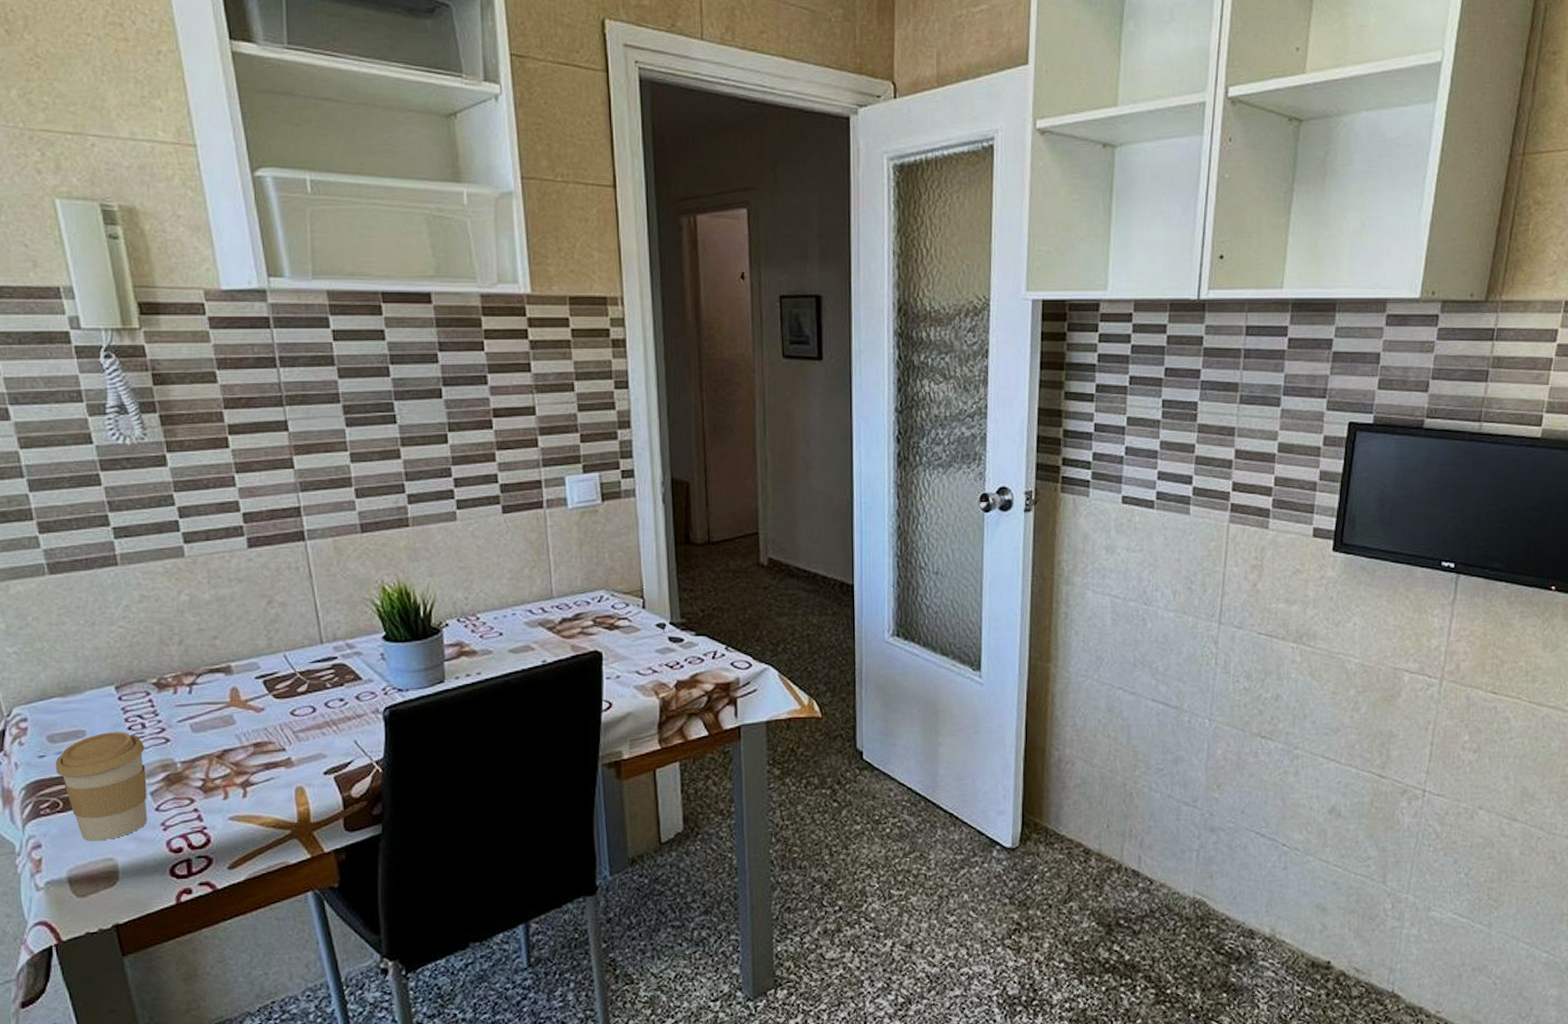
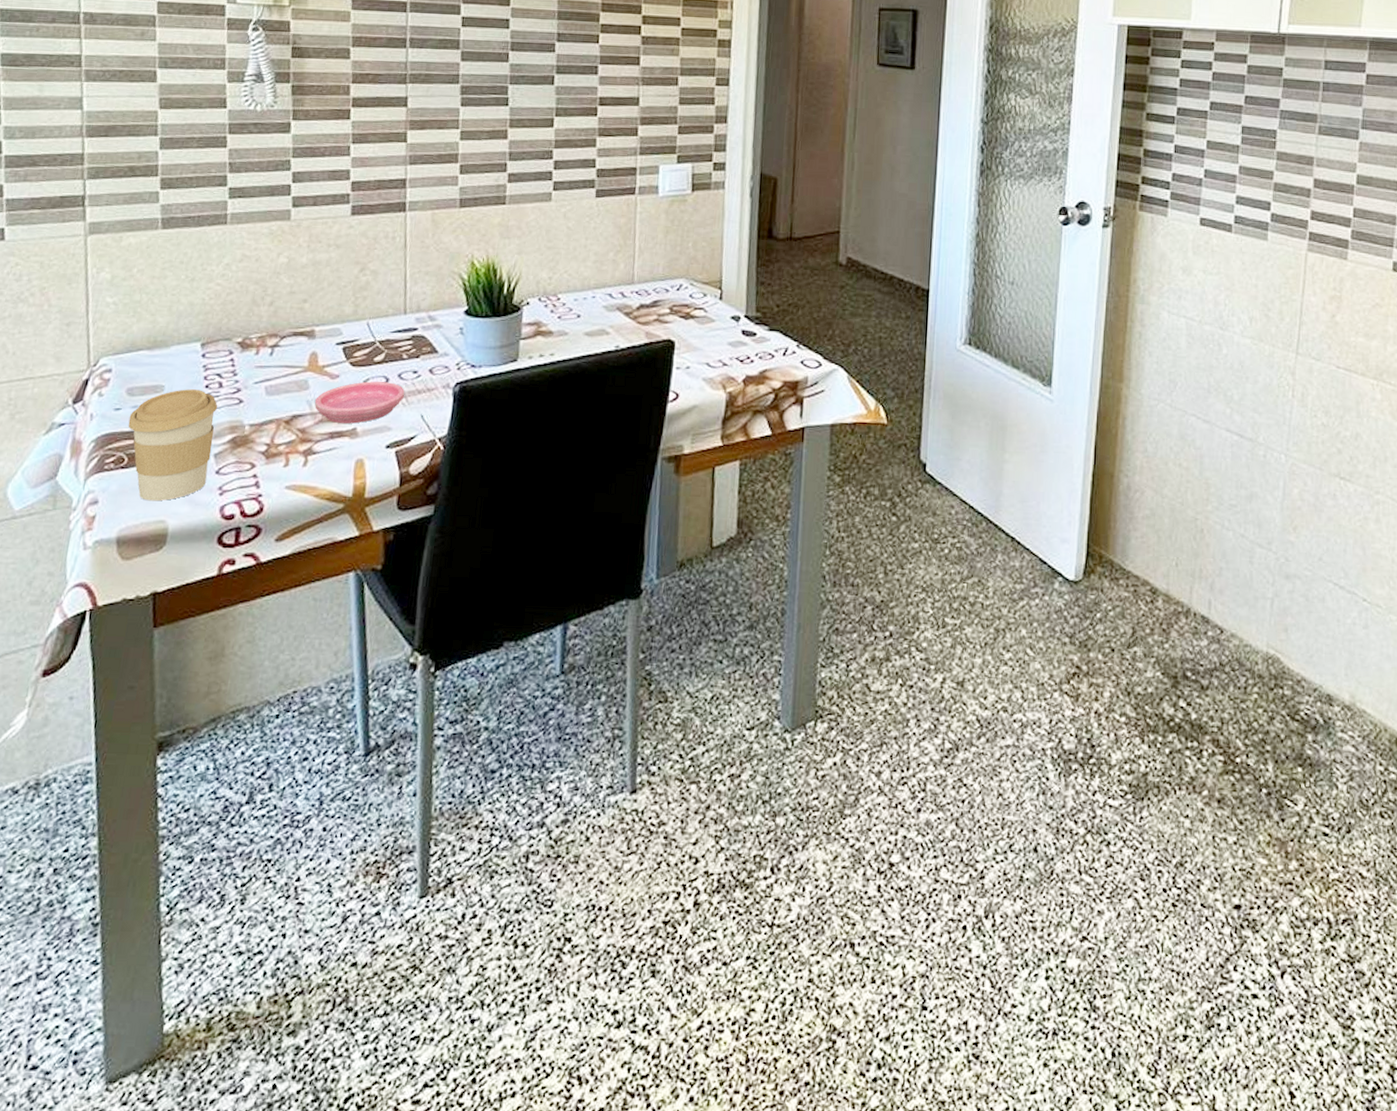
saucer: none [243,711,334,754] -> present [314,381,405,424]

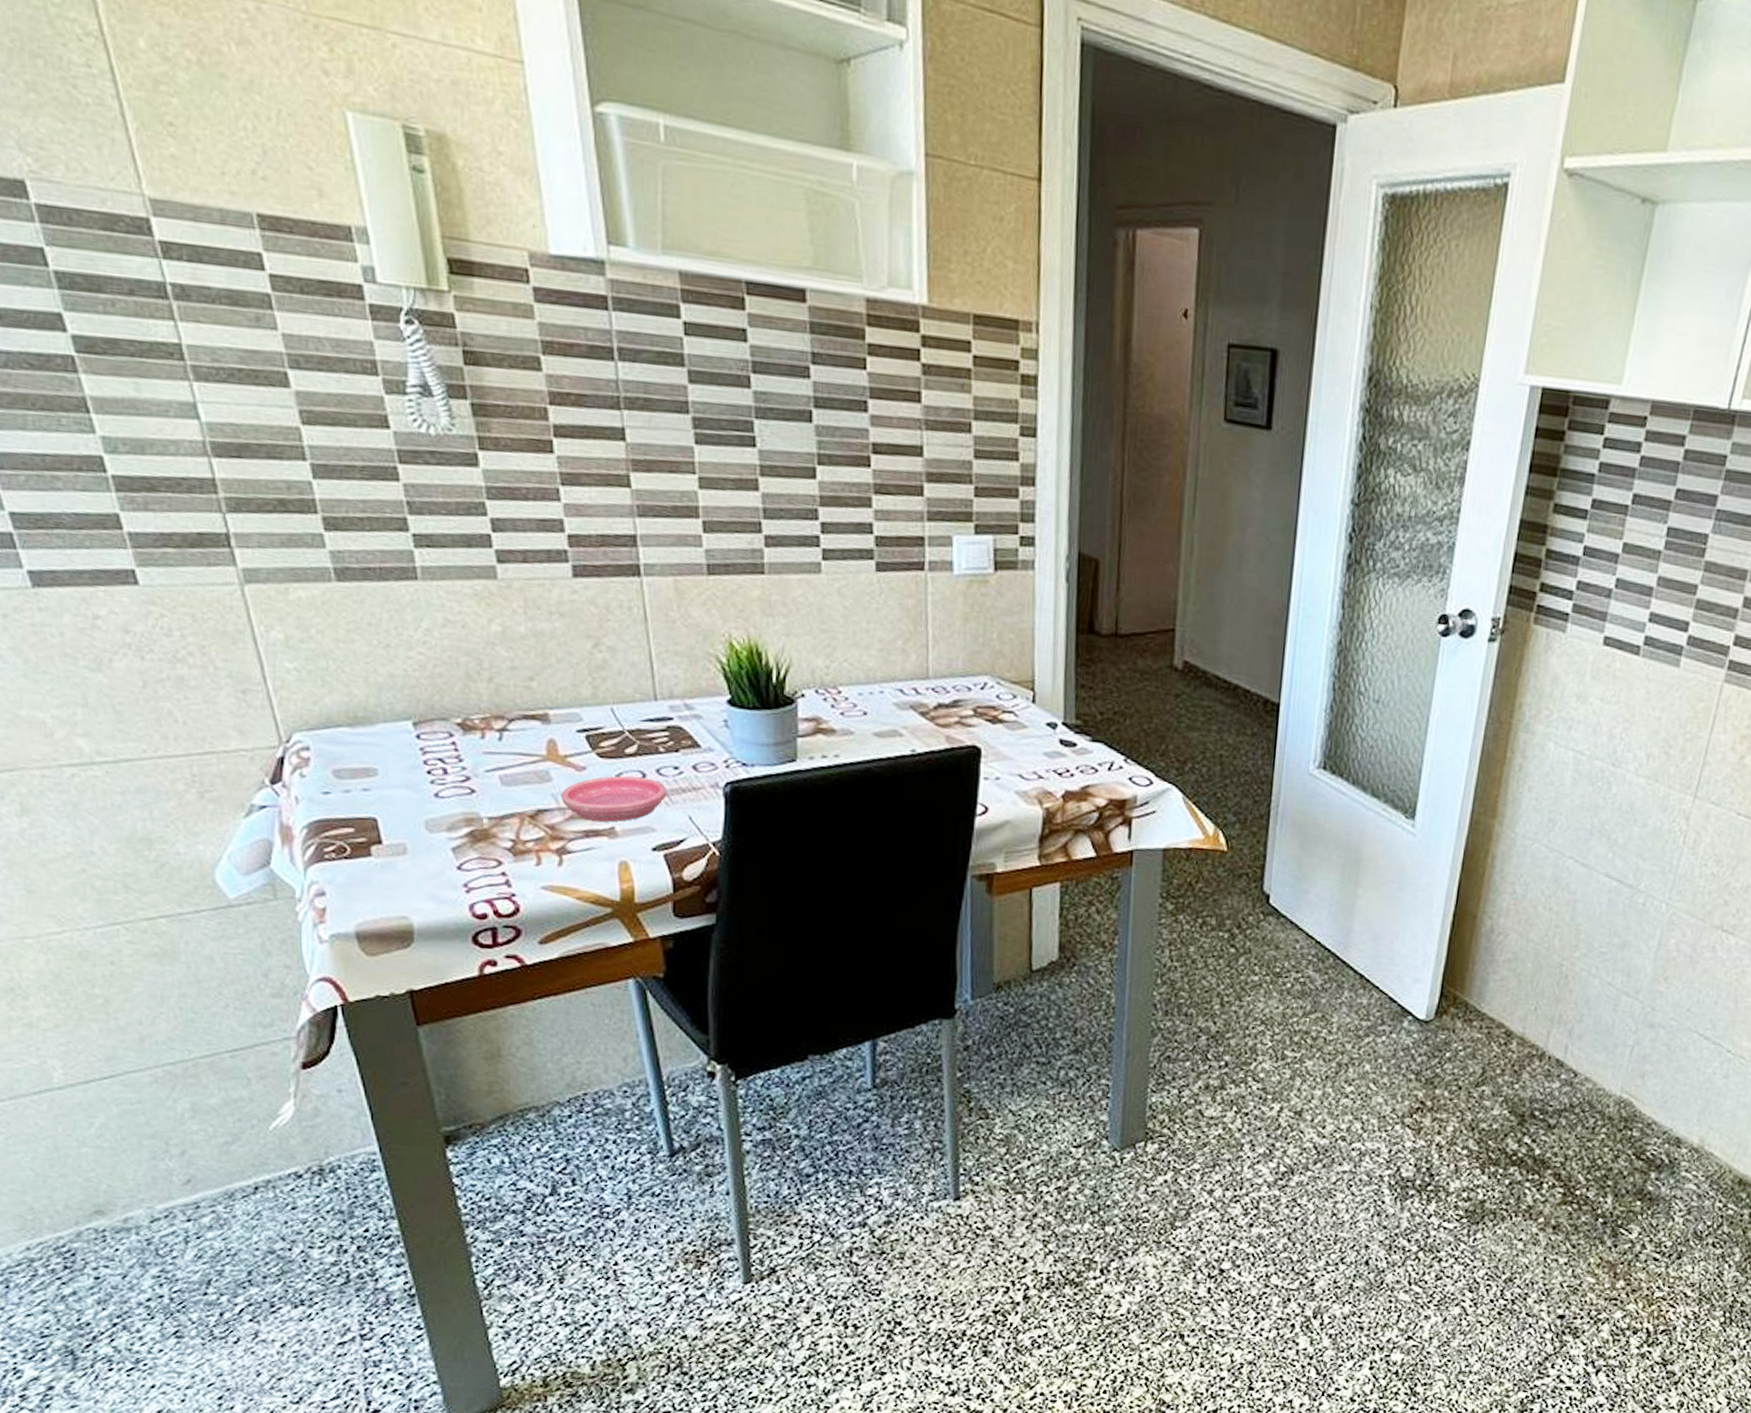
coffee cup: present [128,389,218,501] -> none [342,774,448,896]

